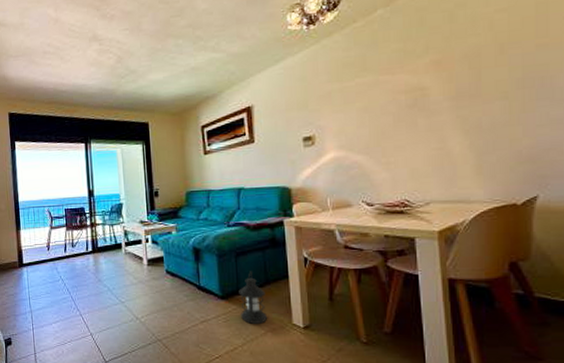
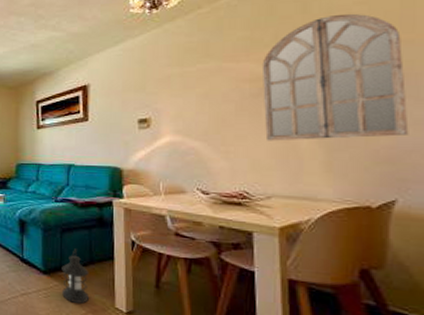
home mirror: none [415,21,546,150] -> present [261,13,409,141]

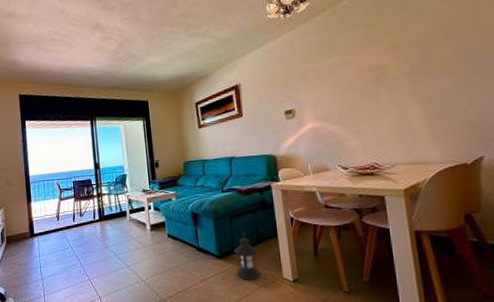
home mirror: present [261,13,409,141] -> none [376,9,487,119]

